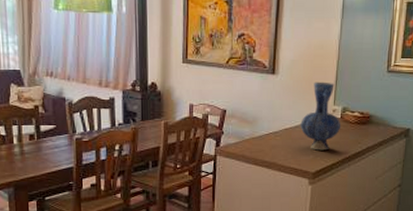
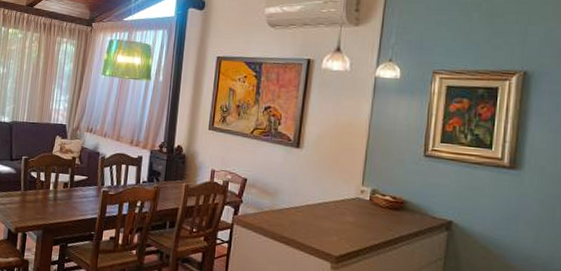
vase: present [300,81,341,151] -> none [324,159,370,234]

